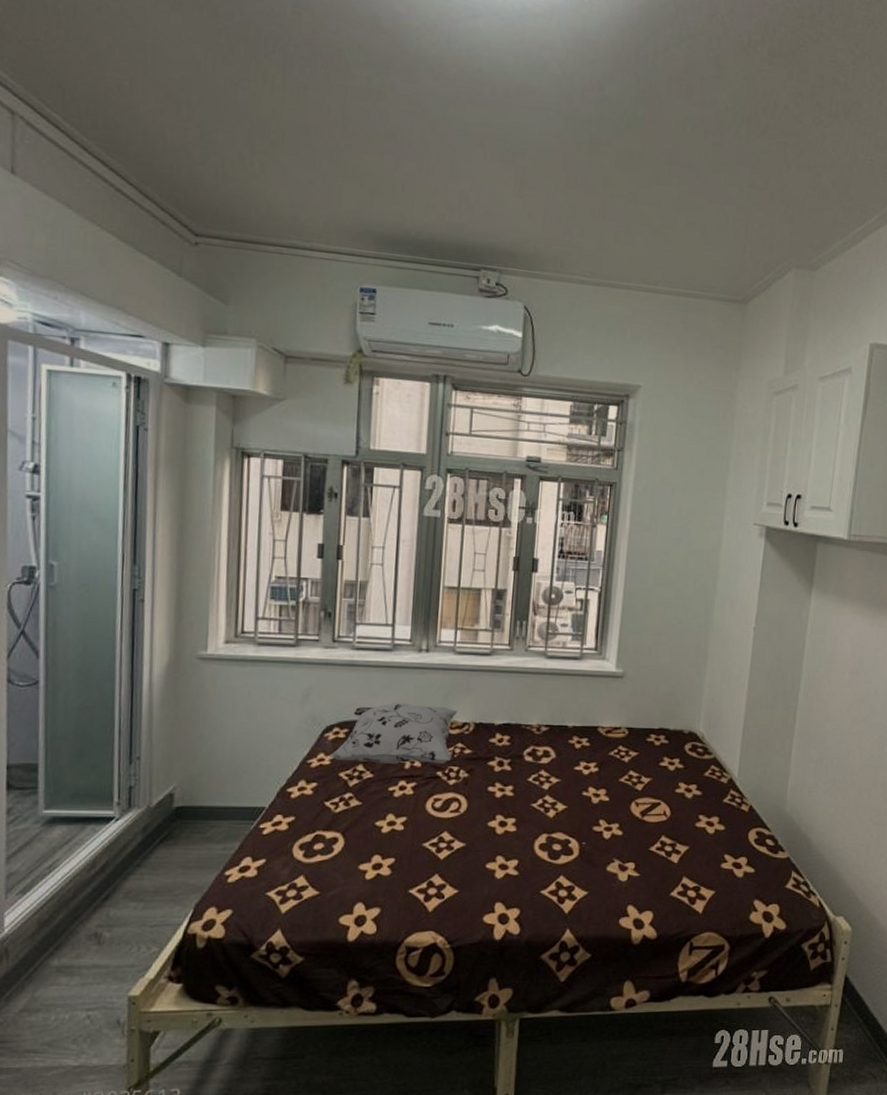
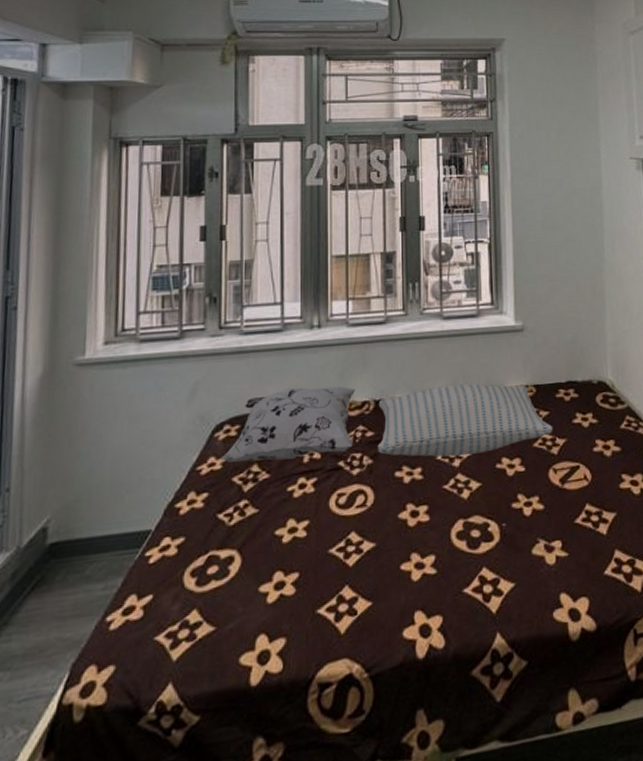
pillow: none [473,718,640,781] -> present [377,383,553,457]

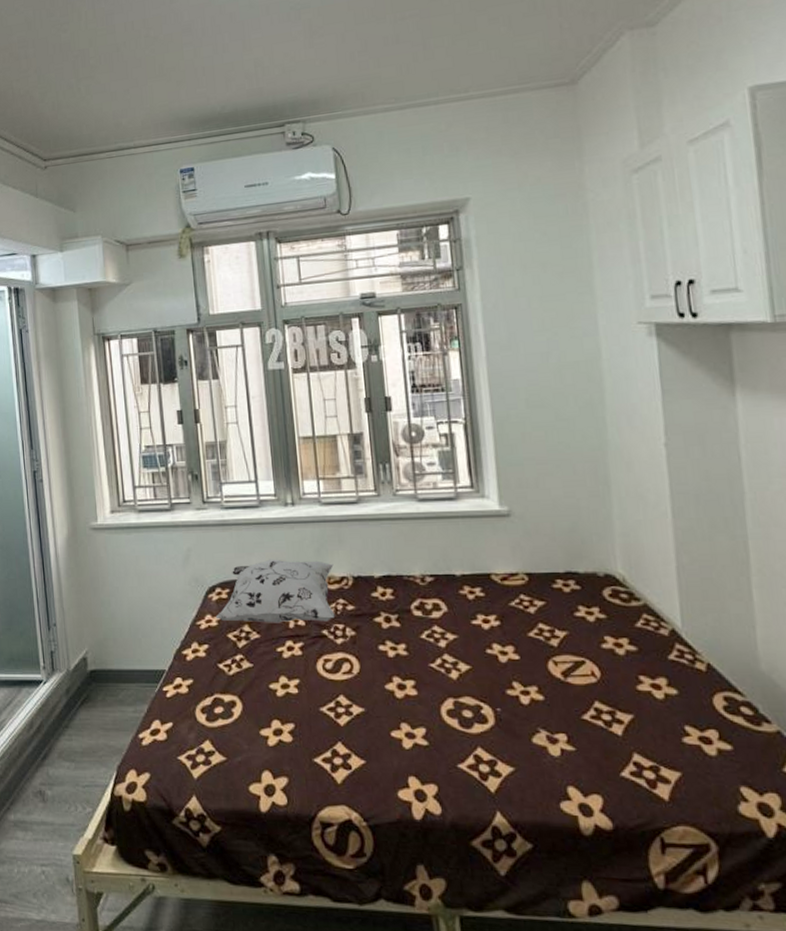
pillow: present [377,383,553,457] -> none [356,567,551,637]

